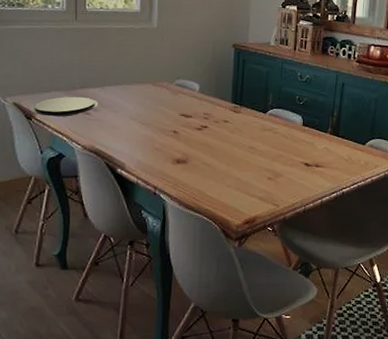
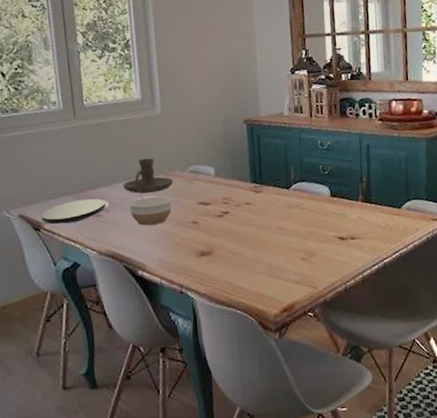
candle holder: none [113,67,161,99] -> present [123,158,174,194]
bowl: none [117,103,157,129] -> present [129,196,172,226]

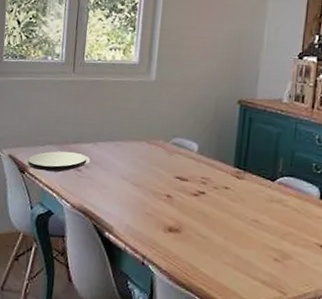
candle holder: present [123,158,174,194] -> none [106,122,155,158]
bowl: present [129,196,172,226] -> none [108,161,150,190]

